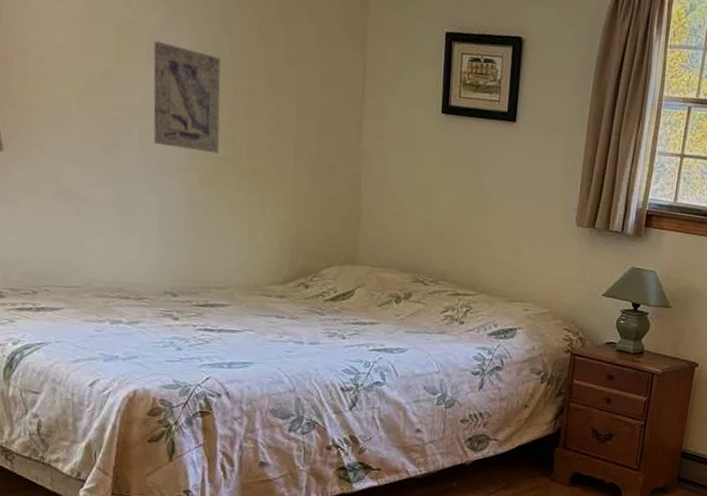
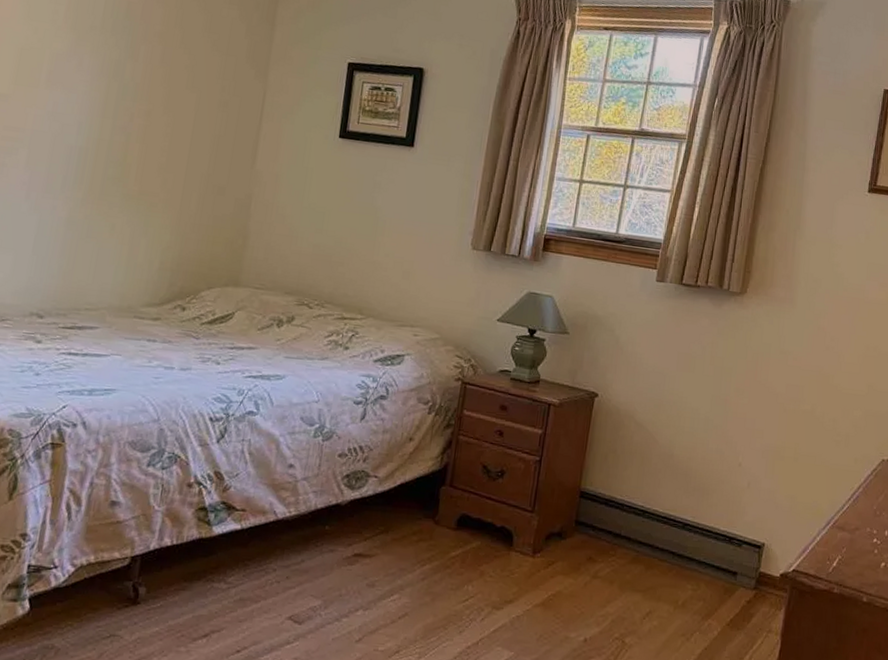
wall art: present [153,40,221,154] -> none [41,66,121,174]

